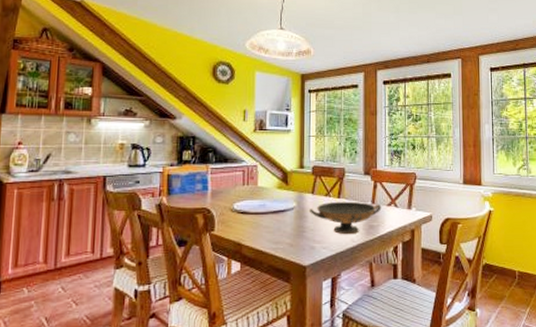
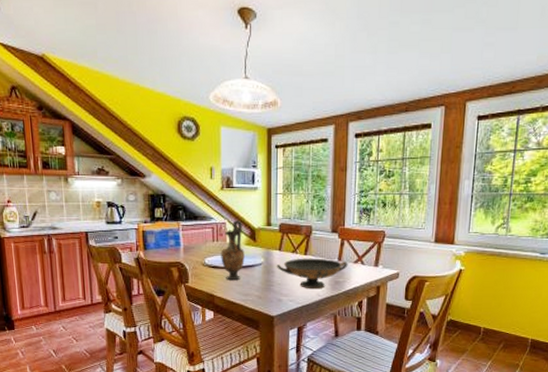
vase: none [251,163,276,226] -> present [221,220,245,280]

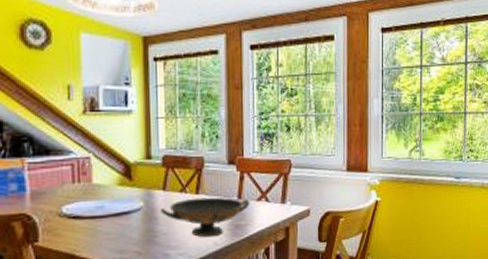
vase: present [221,220,245,280] -> none [84,153,118,233]

